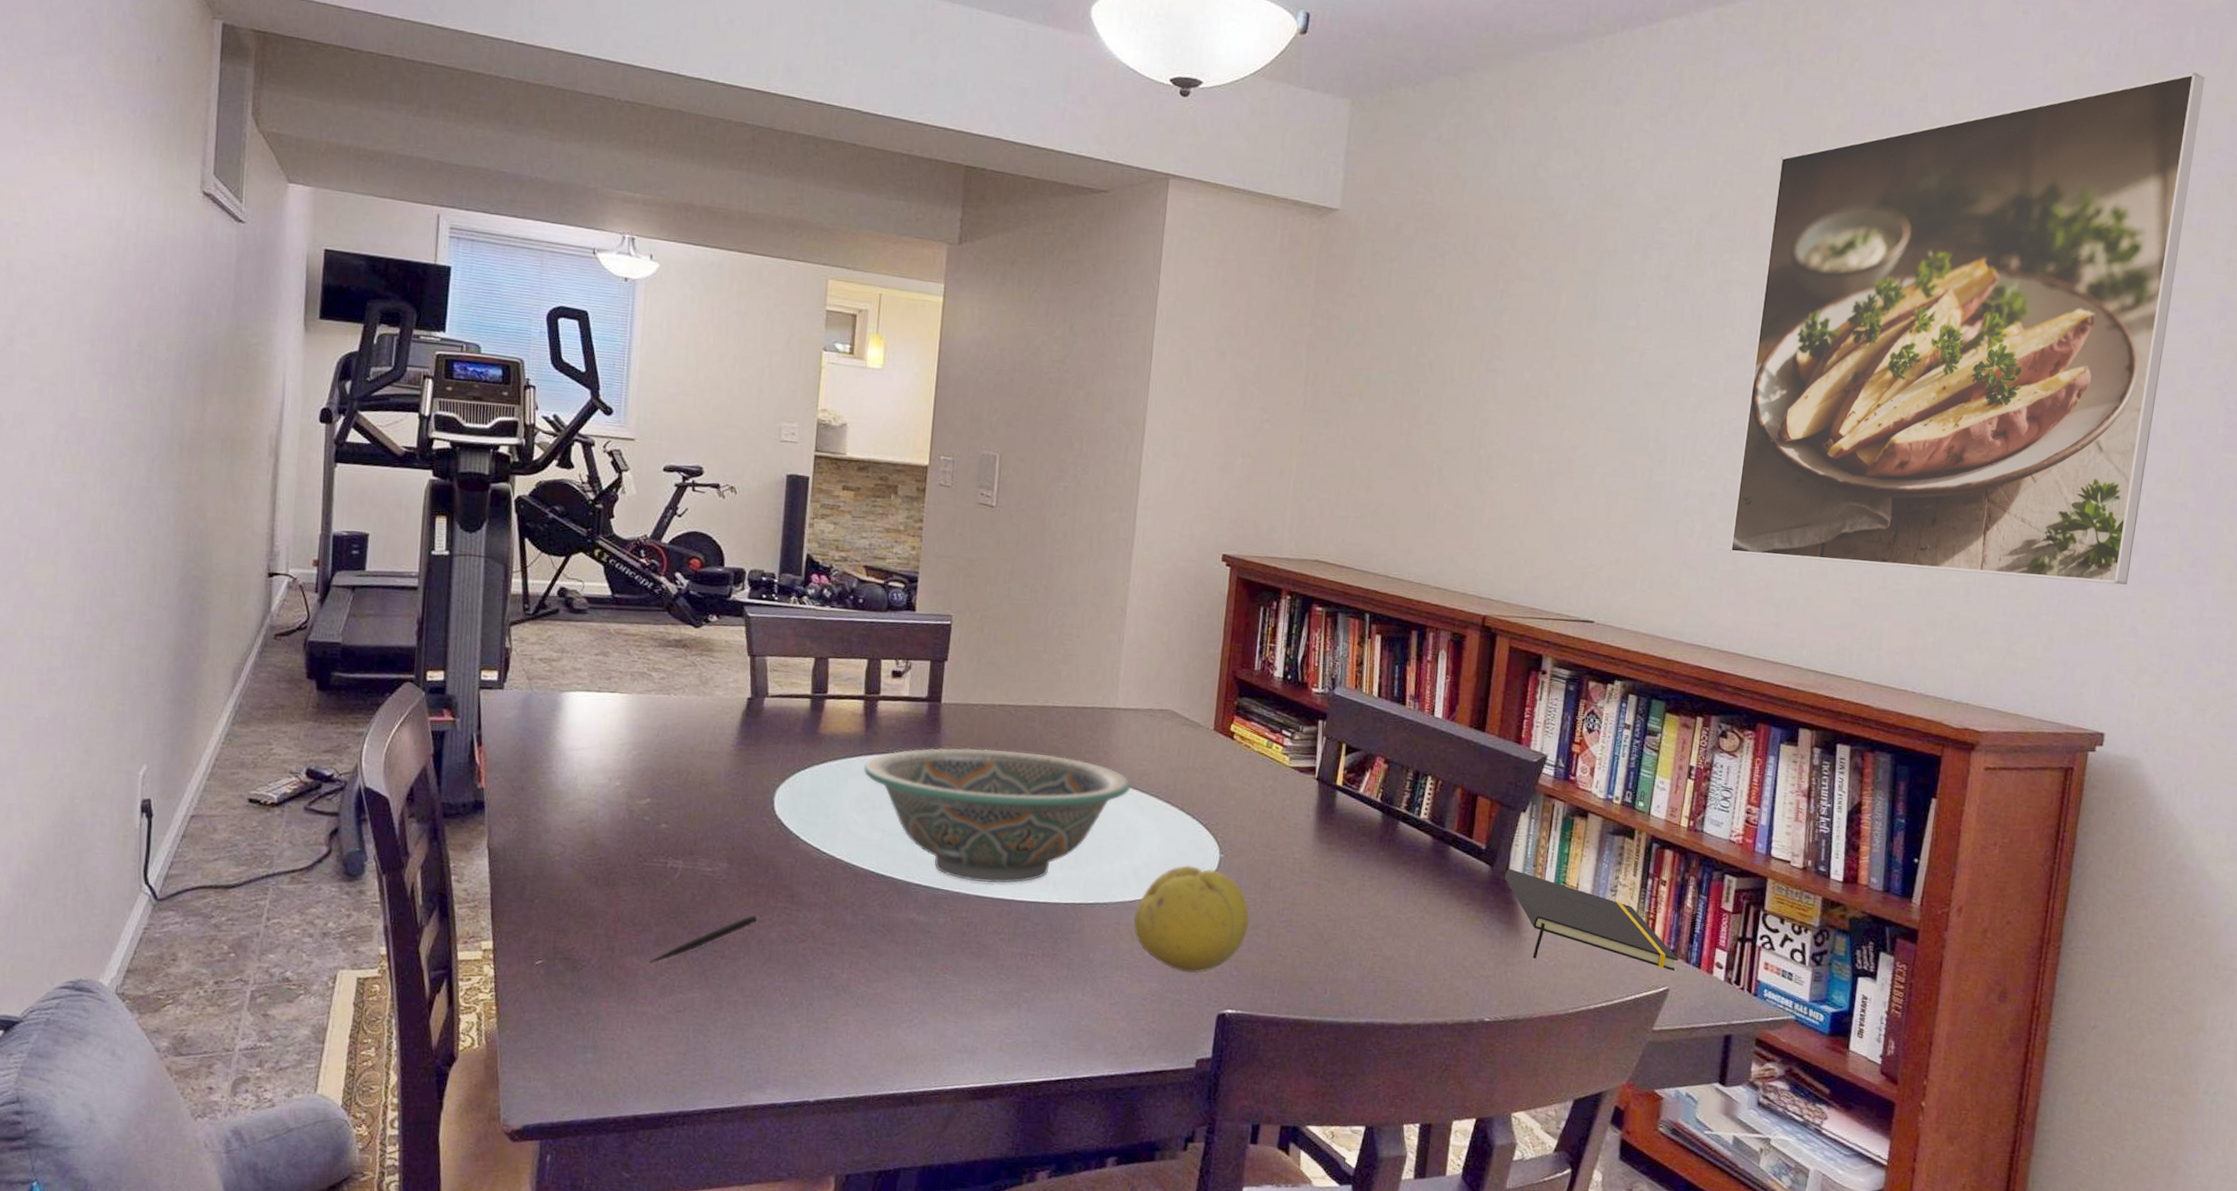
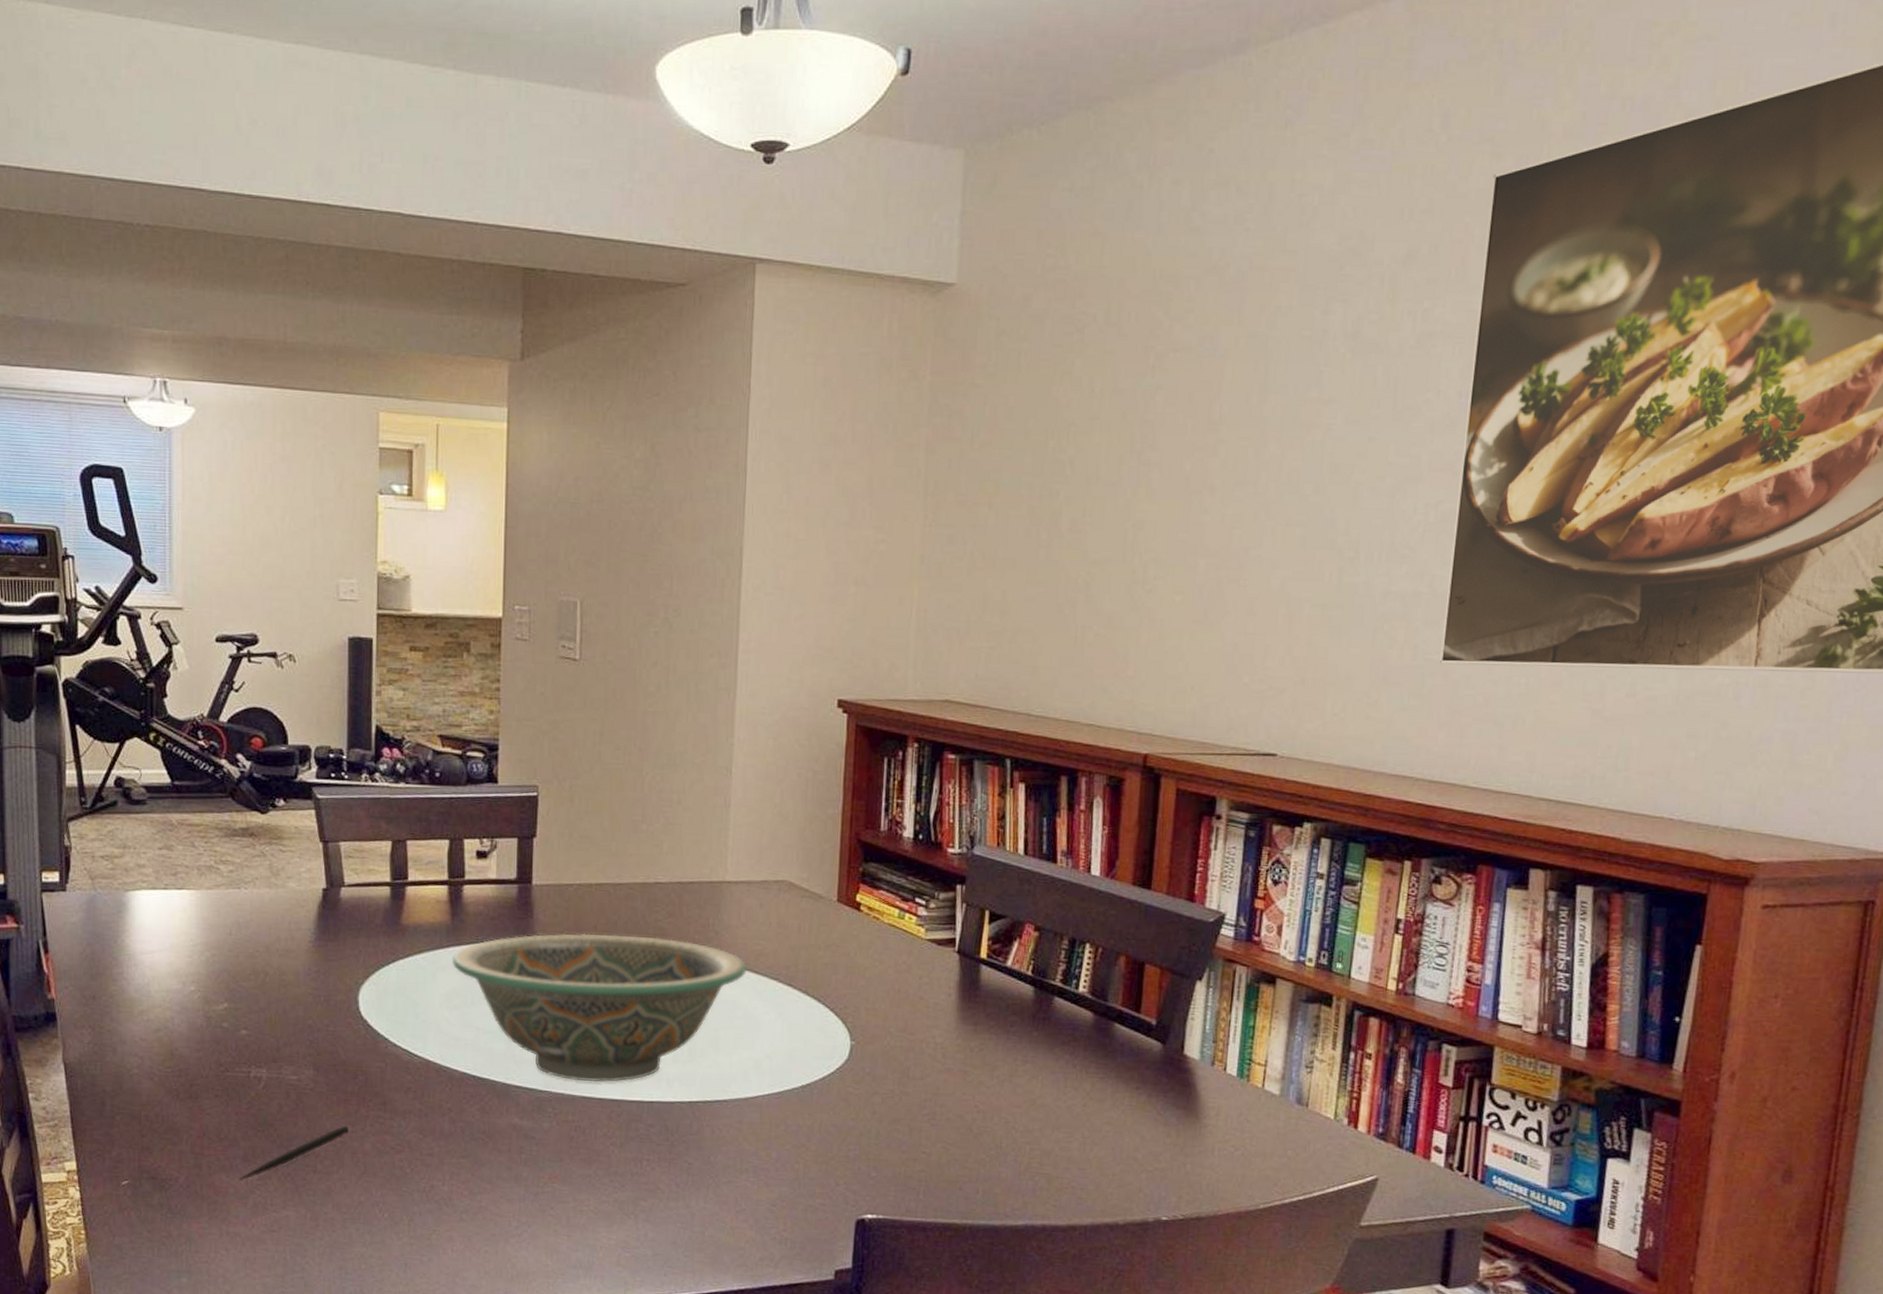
fruit: present [1133,864,1250,973] -> none [757,1054,887,1175]
notepad: present [1505,868,1678,971] -> none [1180,1046,1388,1157]

